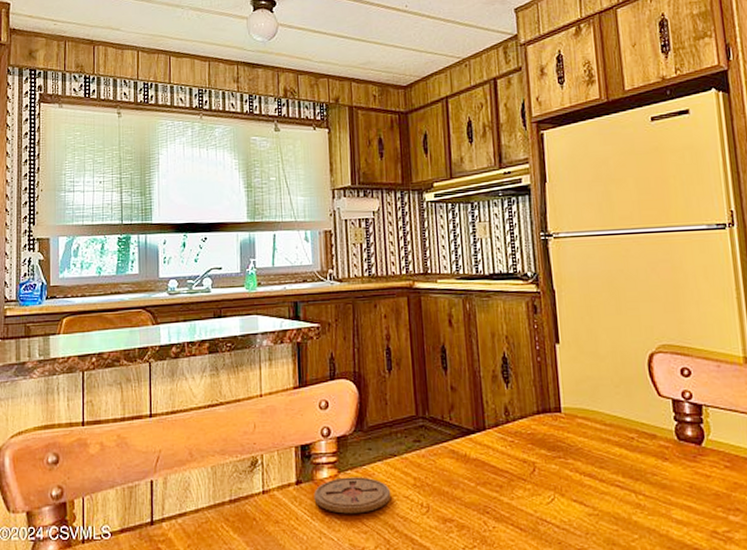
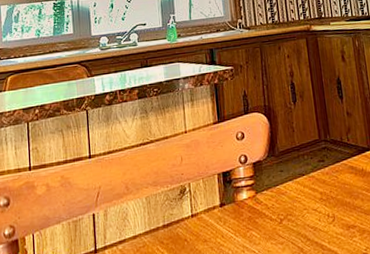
coaster: present [313,477,391,514] -> none [235,195,302,229]

